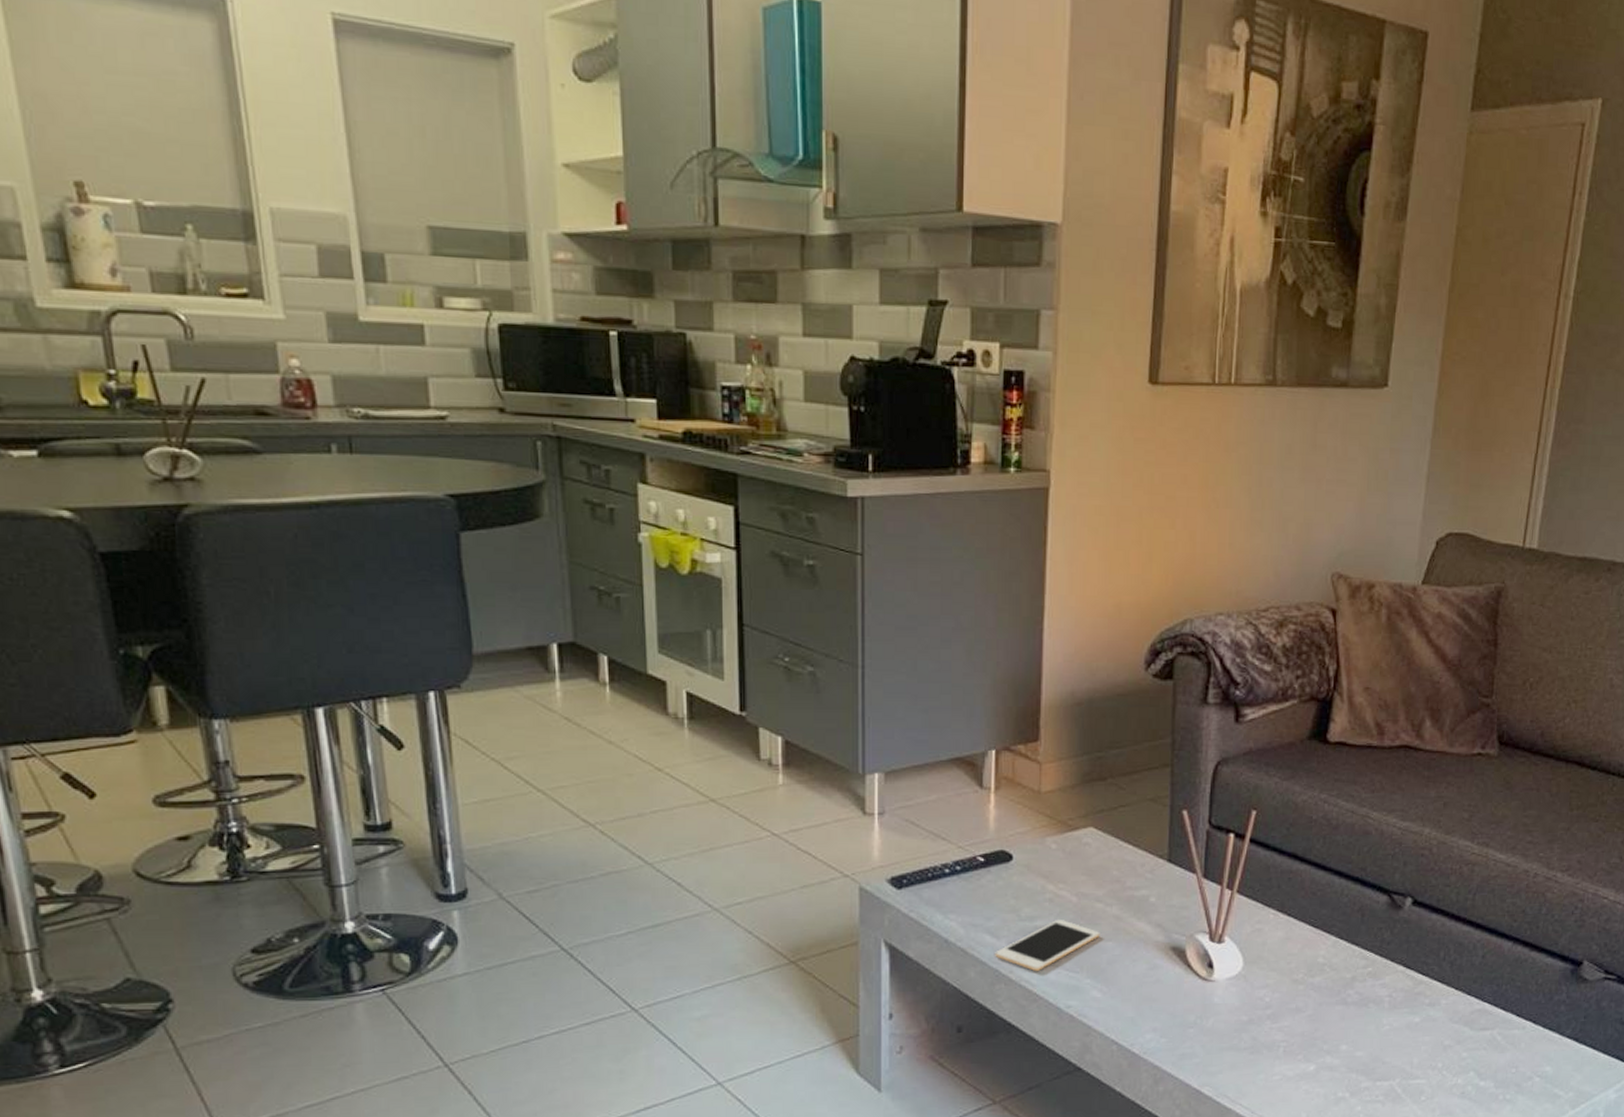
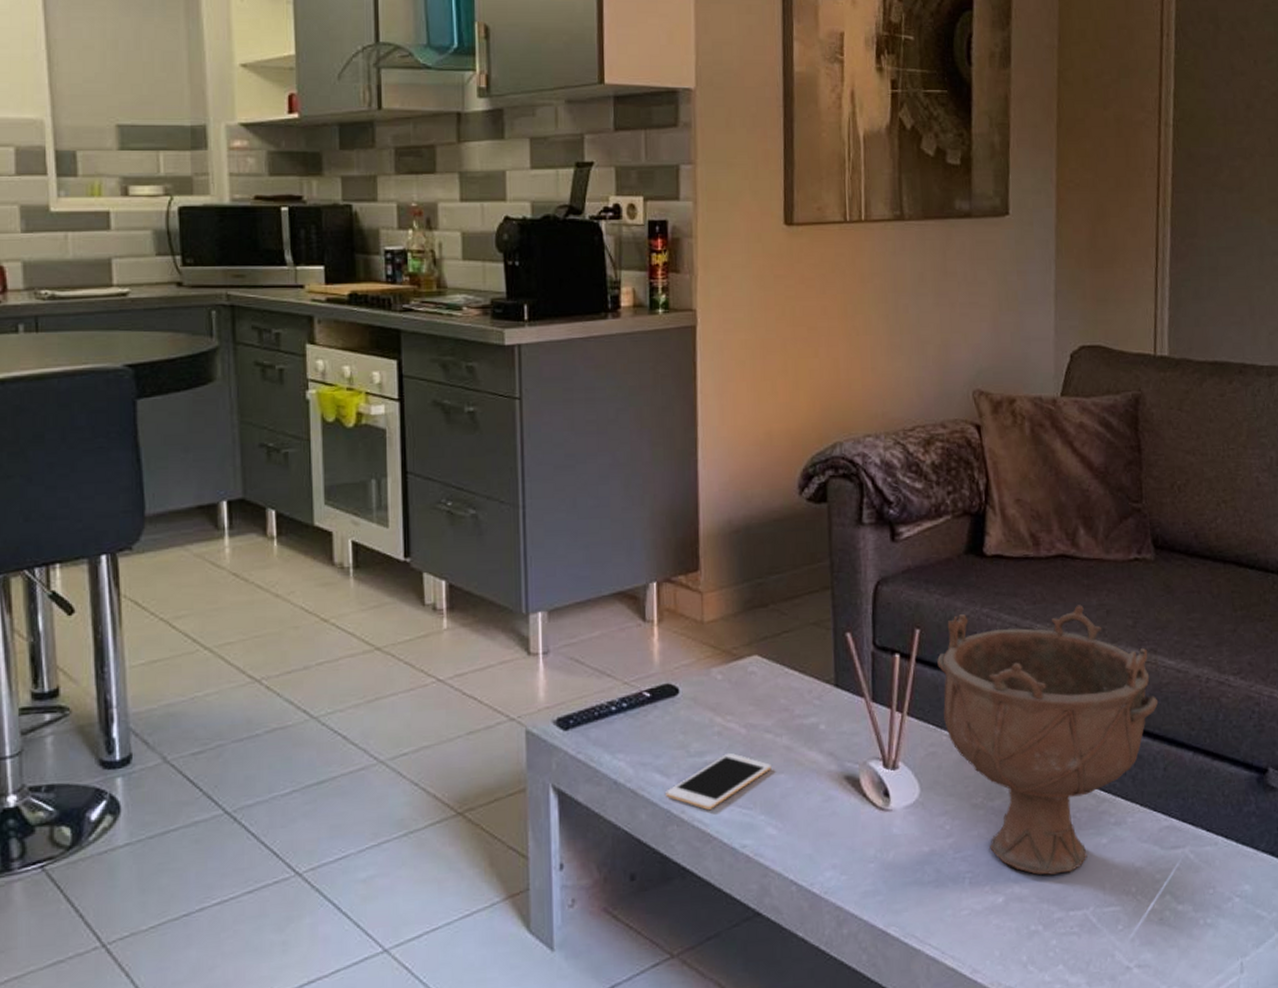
decorative bowl: none [1271,795,1485,1048] -> present [937,605,1159,875]

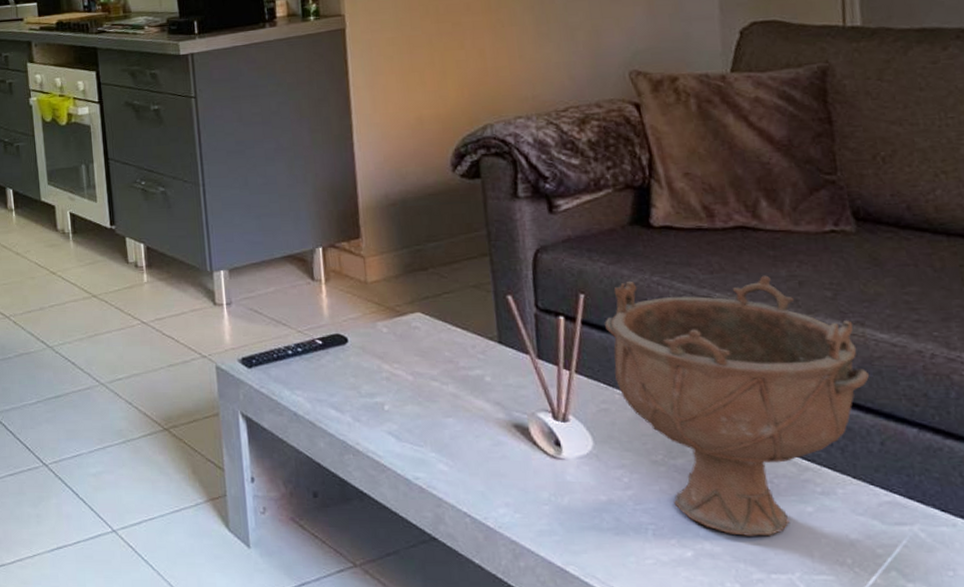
cell phone: present [665,752,772,810] -> none [341,396,440,443]

